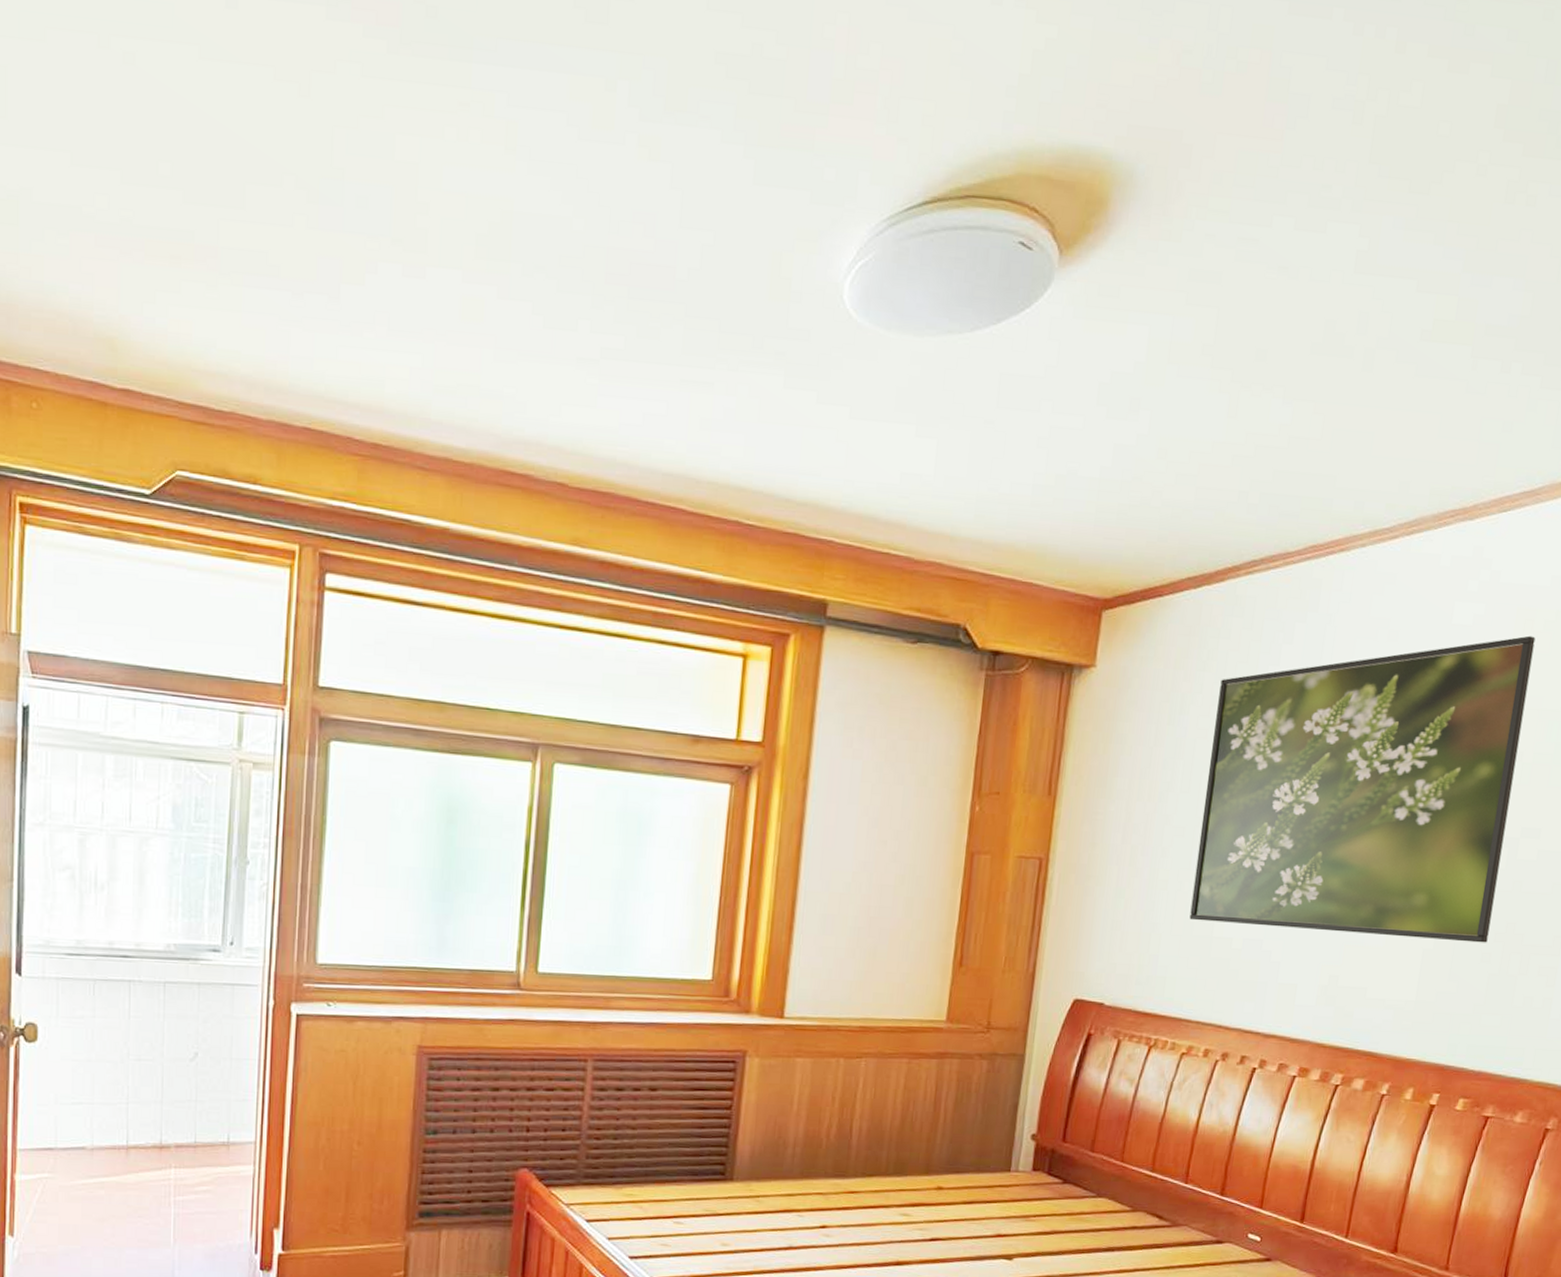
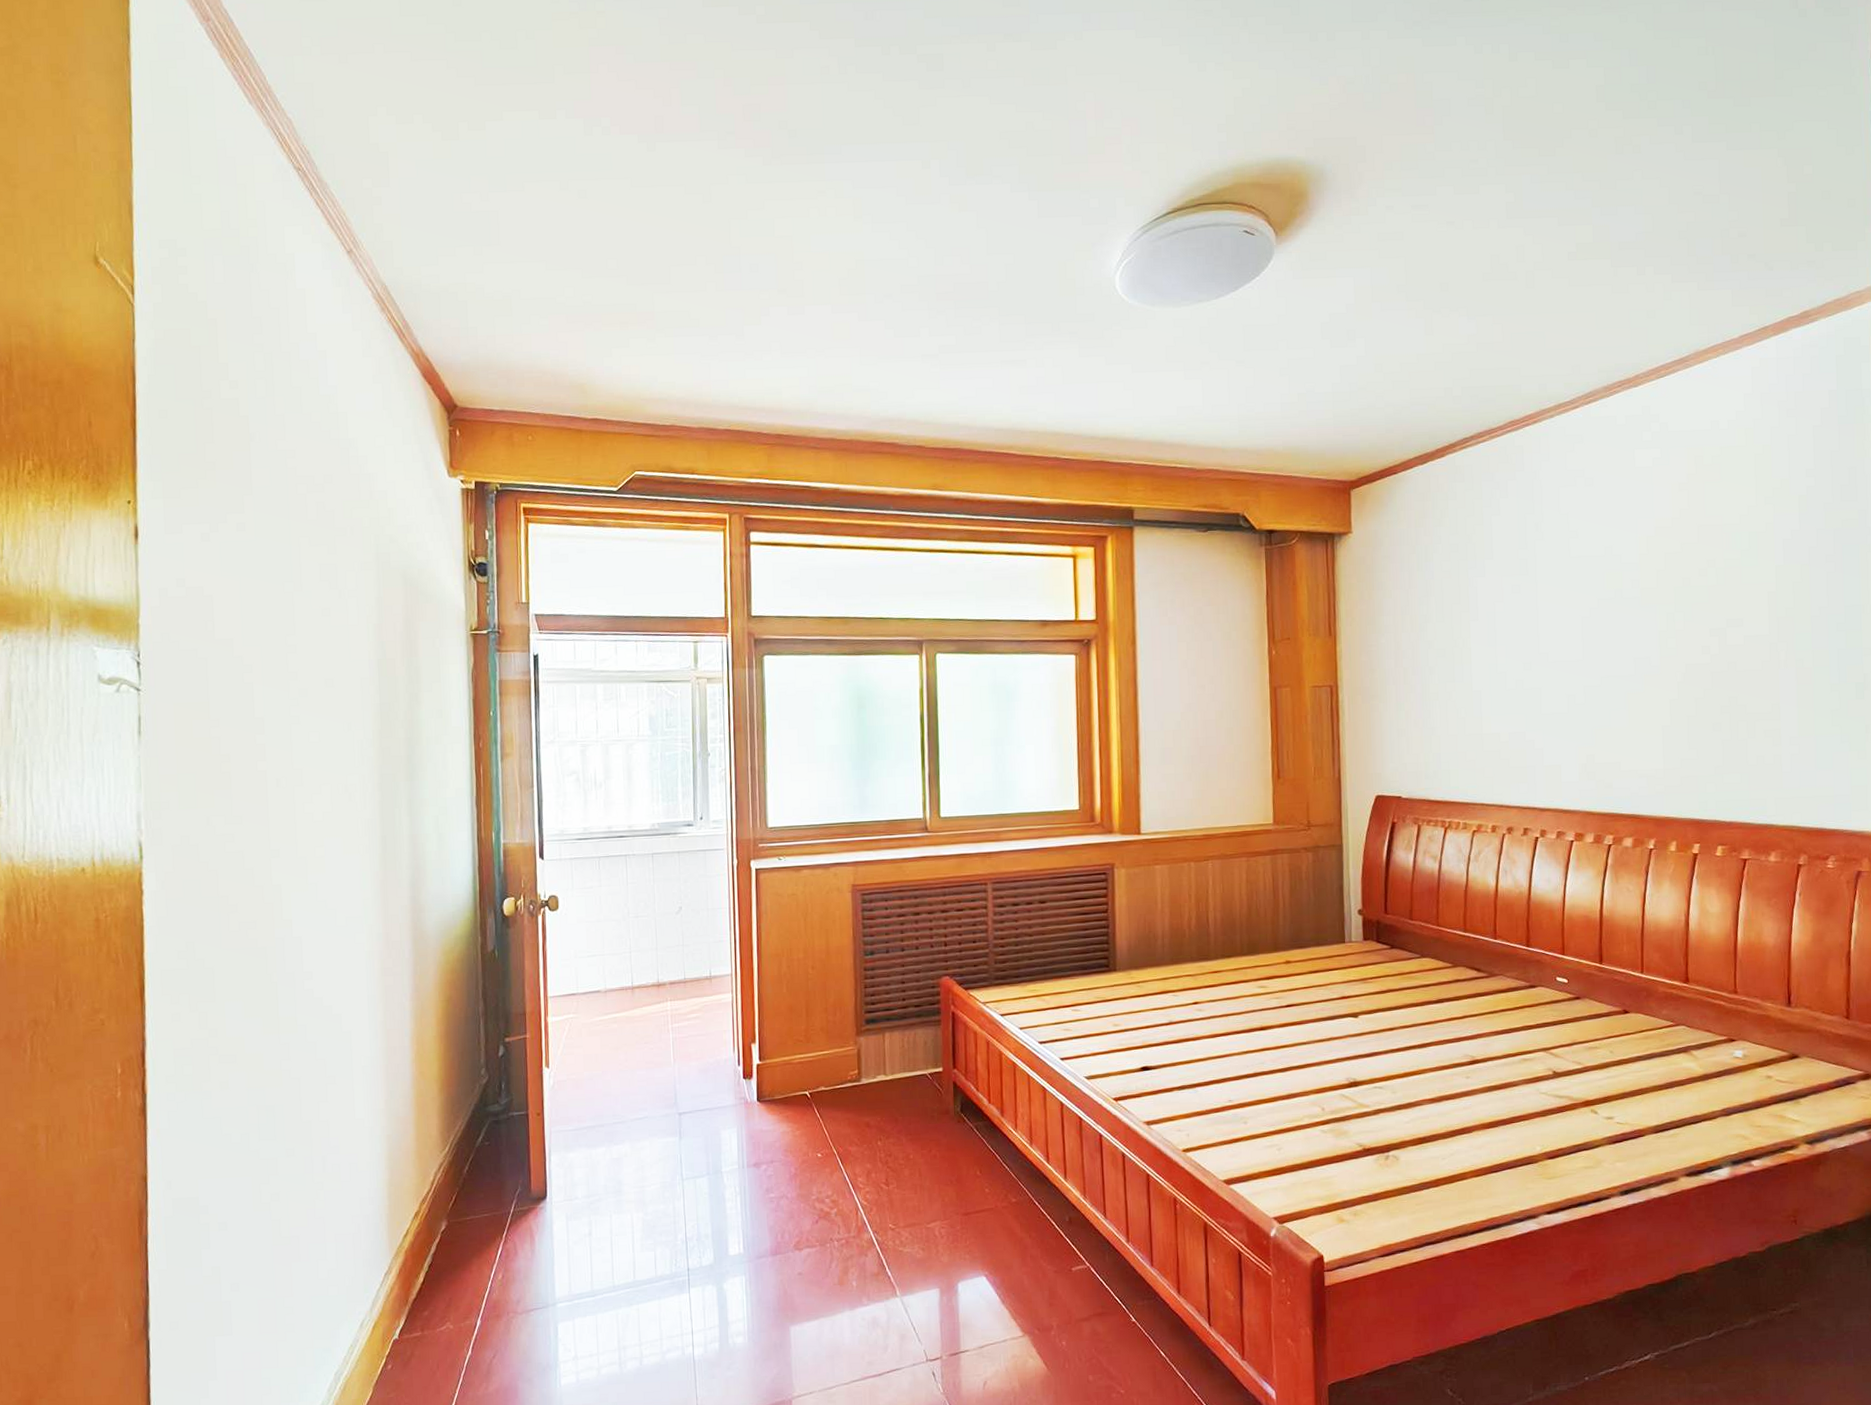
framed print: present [1189,635,1536,943] -> none [1455,468,1716,722]

